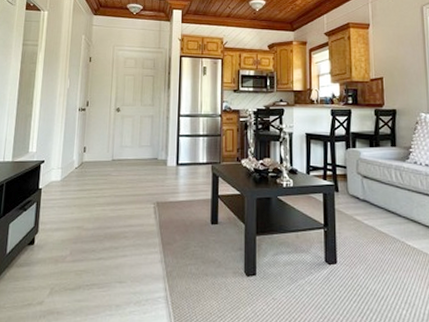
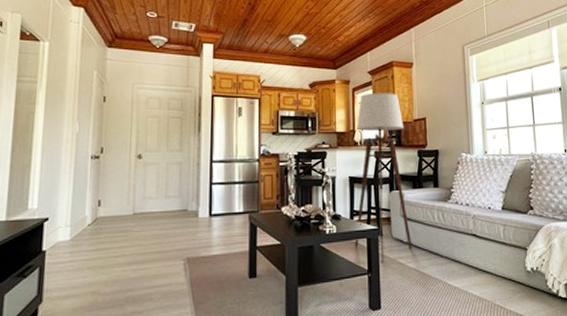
floor lamp: none [311,53,369,219] -> present [355,93,413,263]

